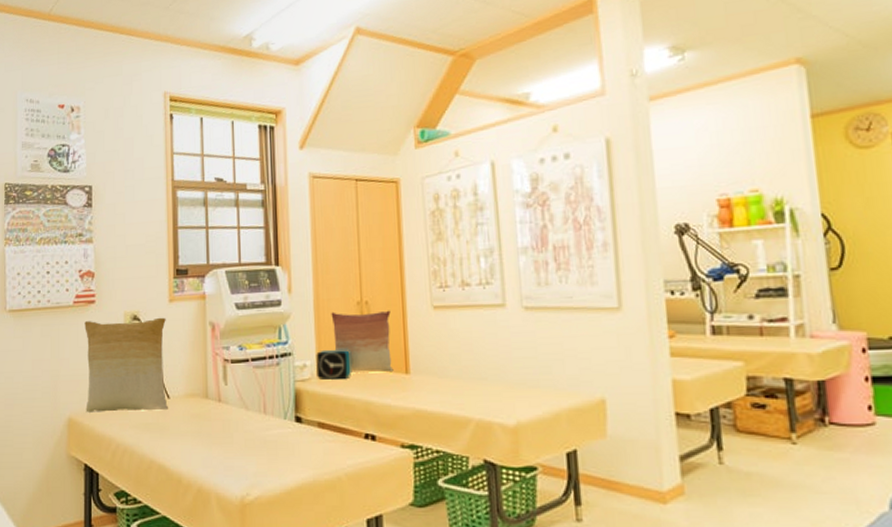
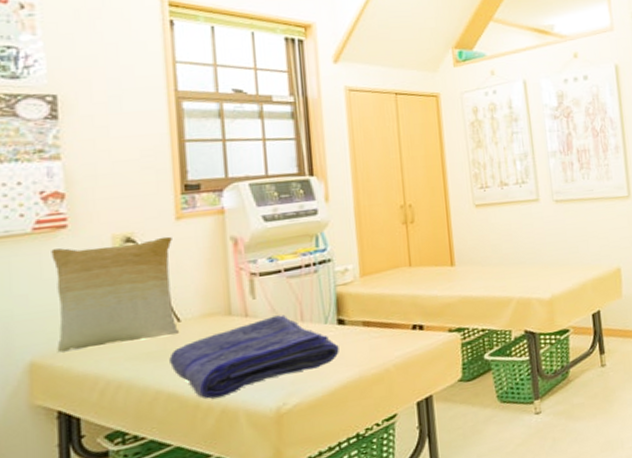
towel: none [161,404,296,476] -> present [169,314,339,399]
clock: present [316,349,351,380] -> none [358,250,397,281]
pillow: present [331,310,394,373] -> none [373,211,439,271]

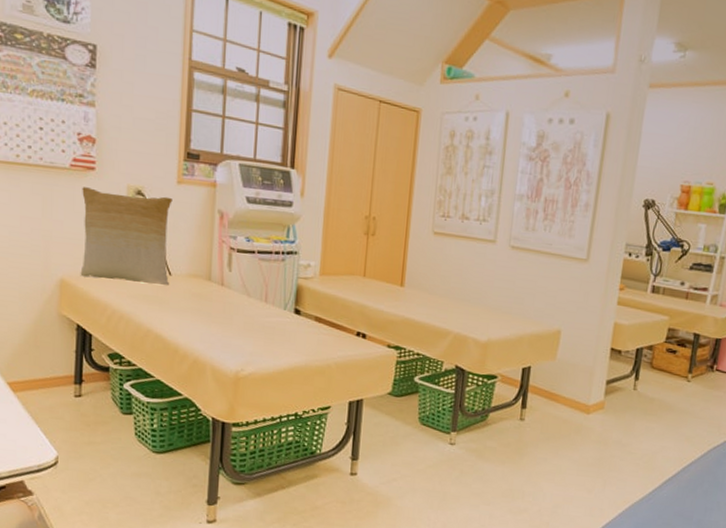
towel: present [169,314,339,399] -> none [160,291,292,349]

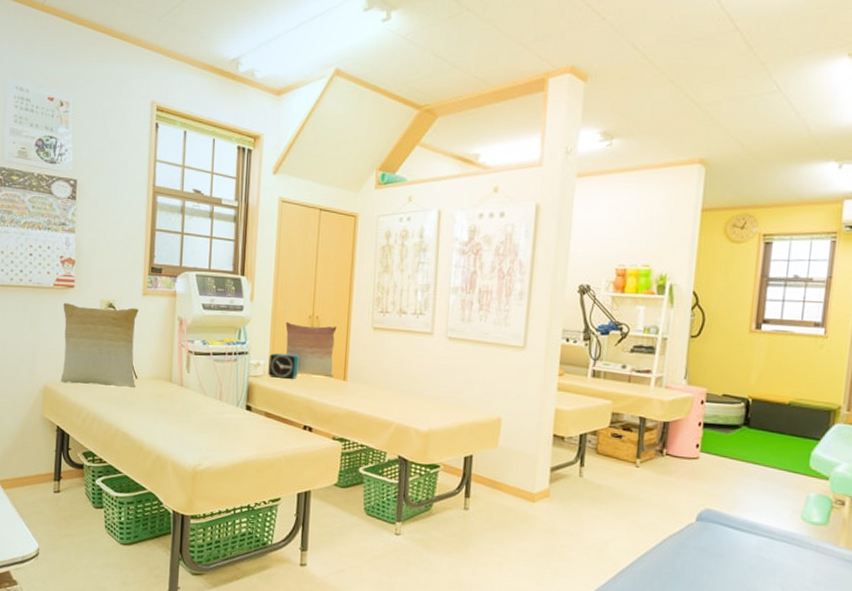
clock: none [319,254,353,283] -> present [268,352,299,379]
pillow: none [338,221,395,284] -> present [285,321,337,378]

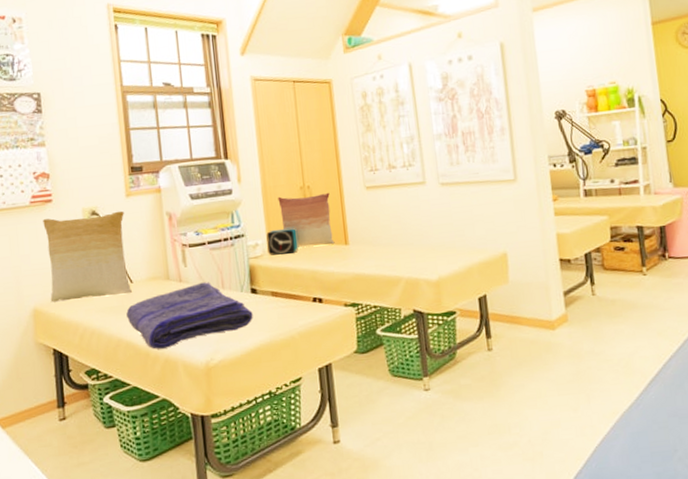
towel: none [127,390,244,446] -> present [126,282,253,349]

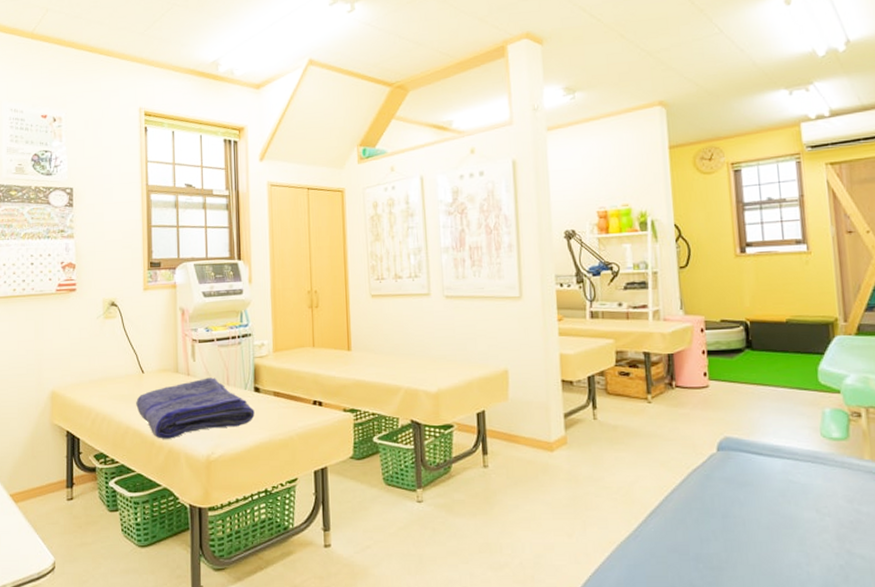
pillow: present [43,211,132,302] -> none [66,303,143,386]
clock: present [266,228,298,256] -> none [272,330,302,356]
pillow: present [278,192,335,247] -> none [285,298,338,350]

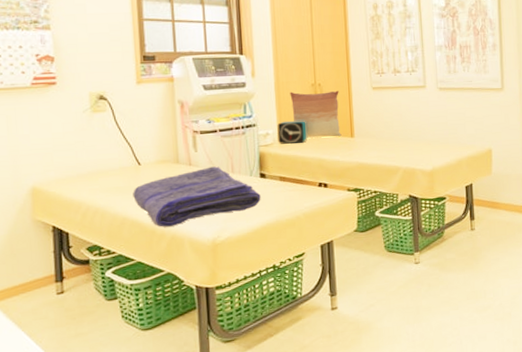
clock: none [272,330,302,356] -> present [277,120,307,144]
pillow: none [285,298,338,350] -> present [290,90,342,138]

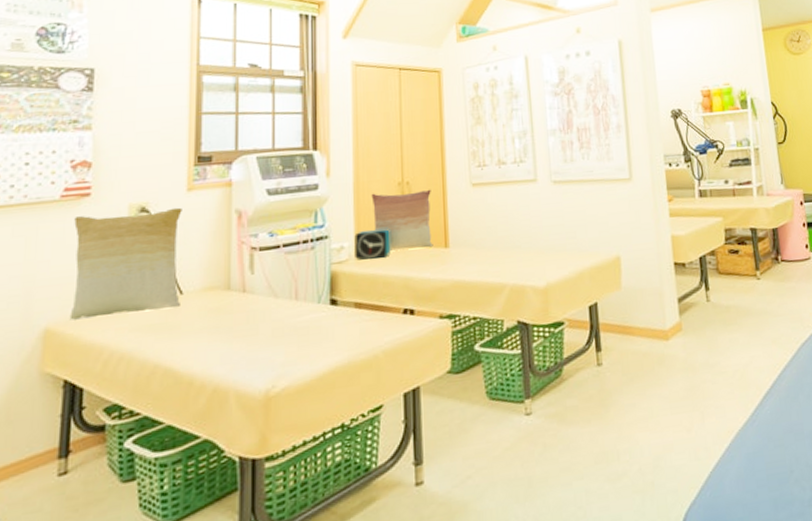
pillow: none [45,97,139,182] -> present [69,207,182,320]
towel: present [133,166,261,227] -> none [169,292,330,377]

